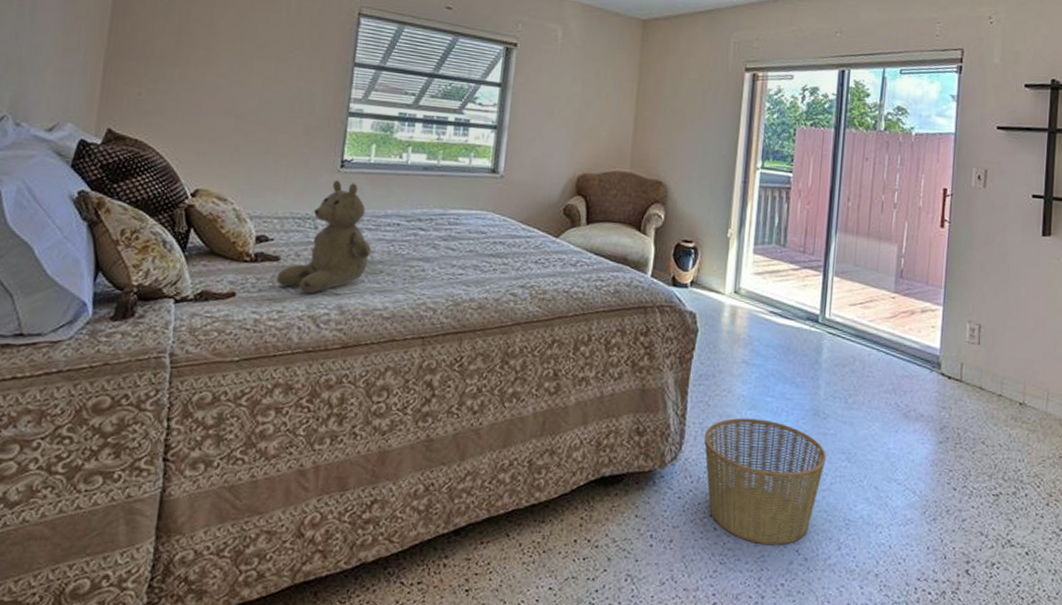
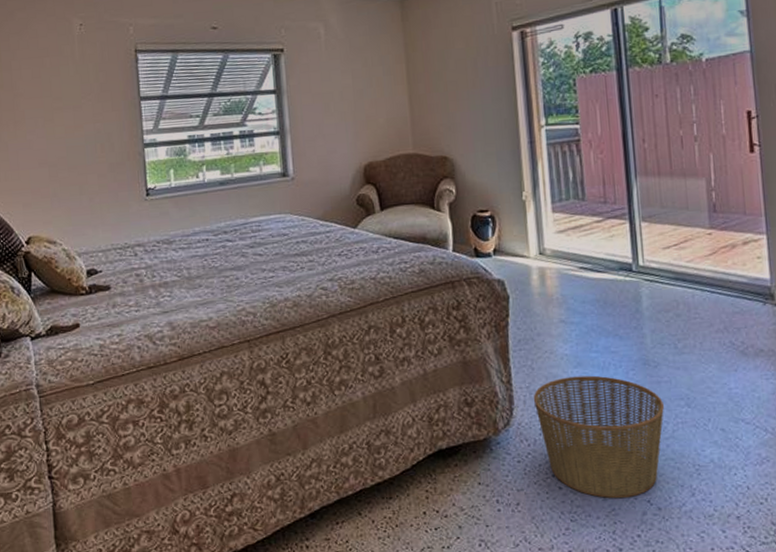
teddy bear: present [276,180,372,294] -> none [111,208,189,316]

